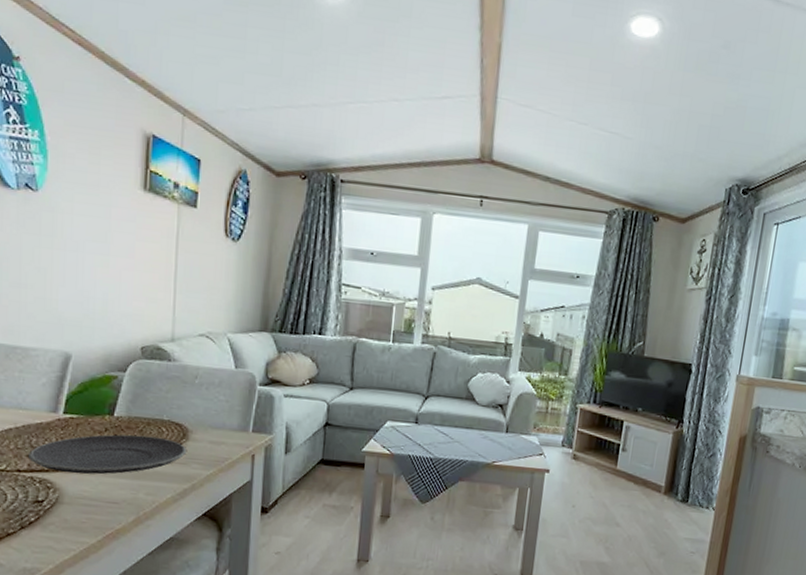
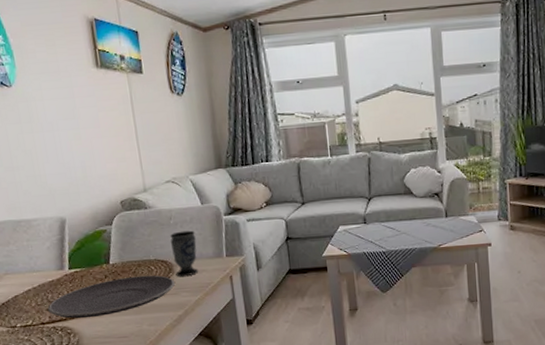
cup: none [189,393,222,447] -> present [170,230,199,277]

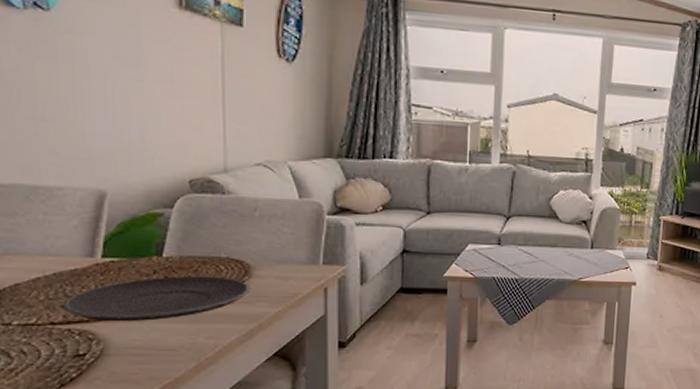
cup: present [170,230,199,277] -> none [252,227,286,283]

